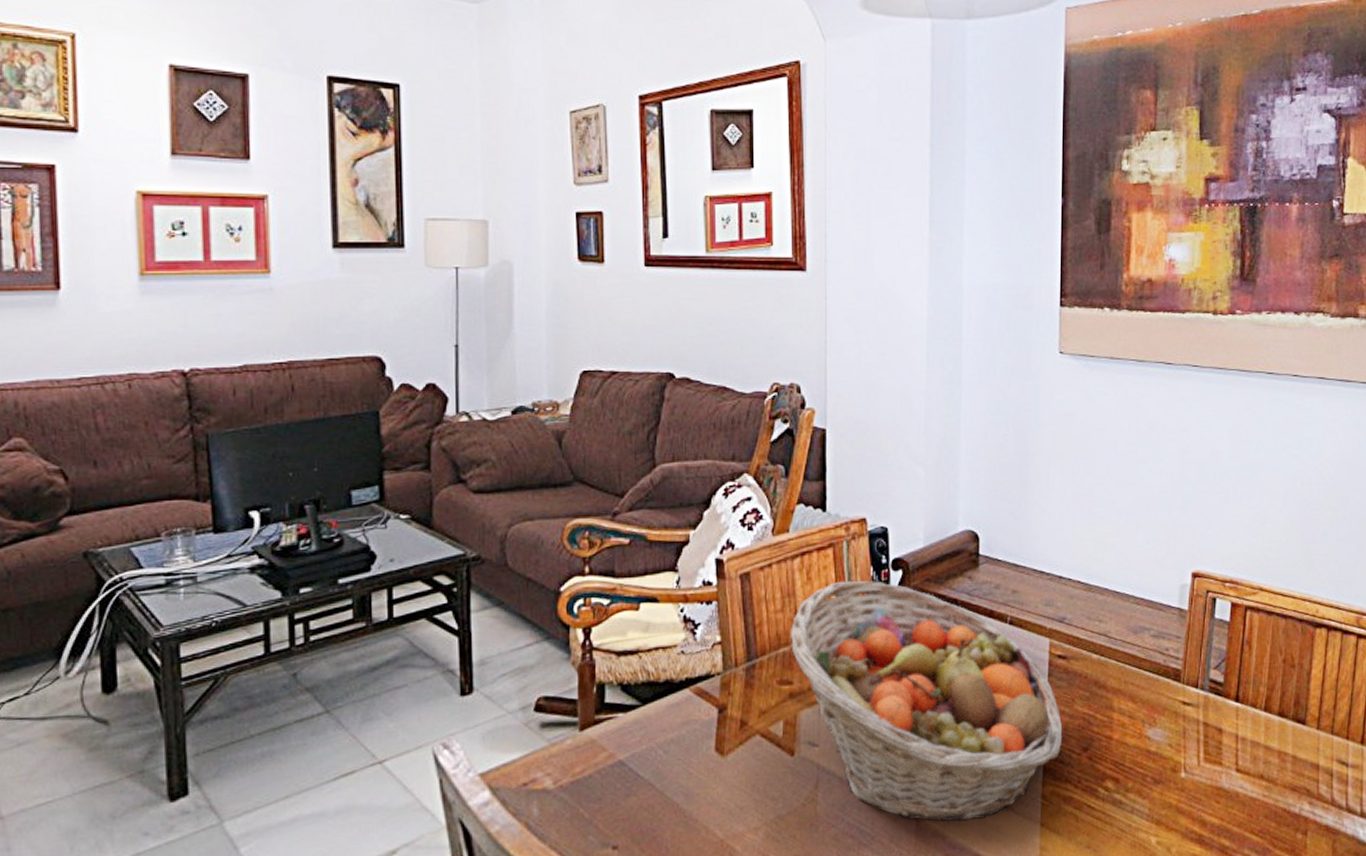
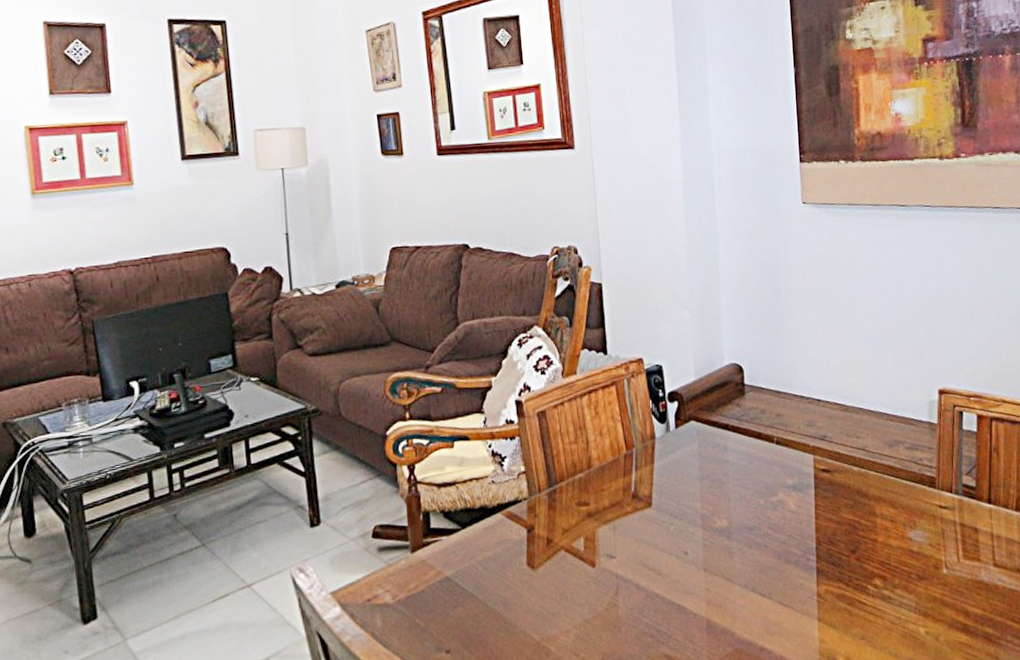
fruit basket: present [791,580,1063,822] -> none [584,412,832,620]

